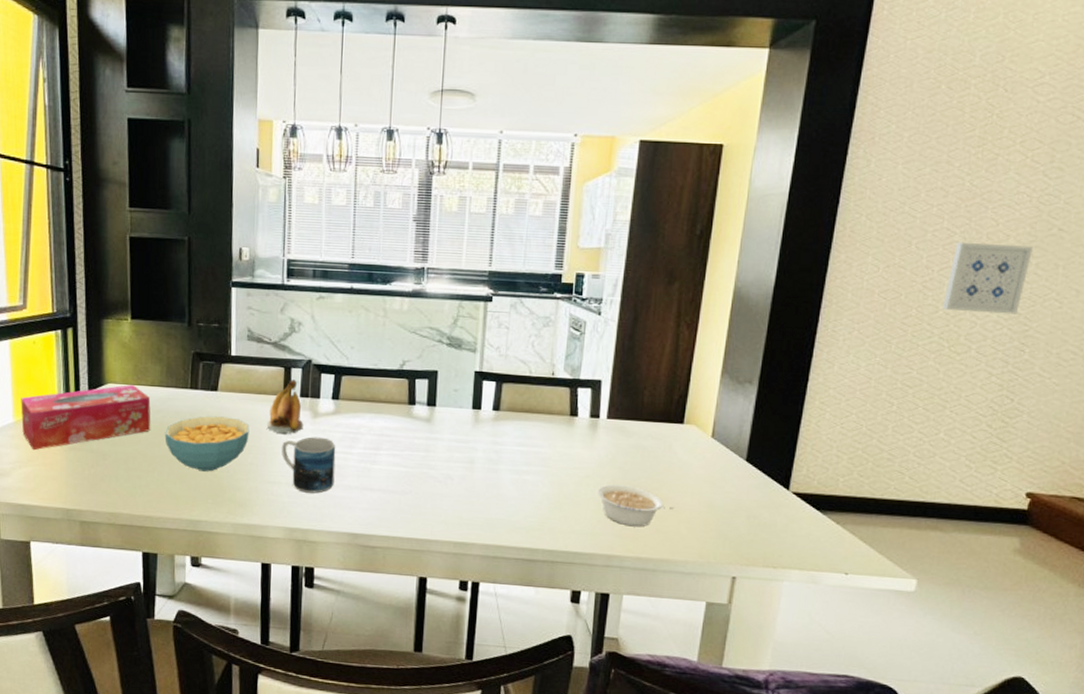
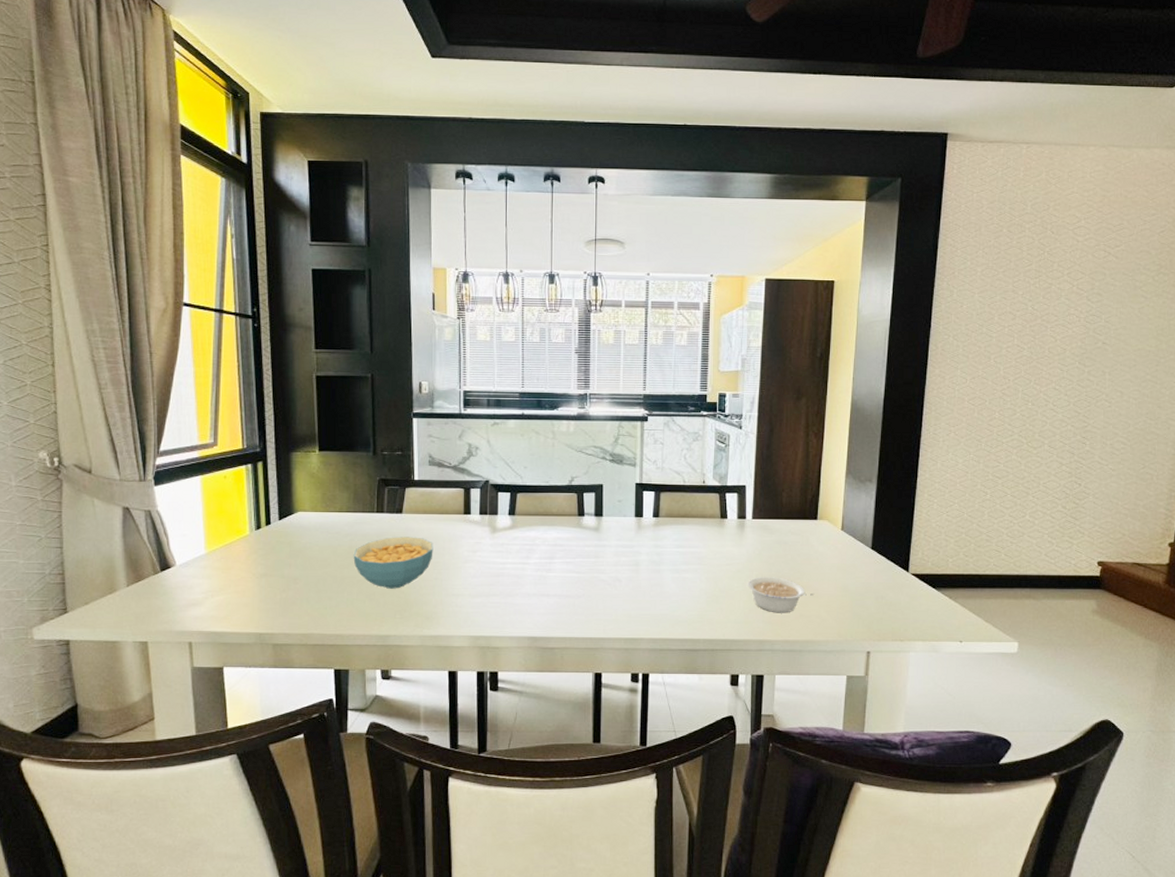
tissue box: present [20,385,151,451] -> none [212,512,340,579]
banana: present [266,380,304,435] -> none [449,499,484,550]
mug: present [282,437,336,494] -> none [464,550,514,602]
wall art: present [943,241,1033,315] -> none [1019,355,1084,414]

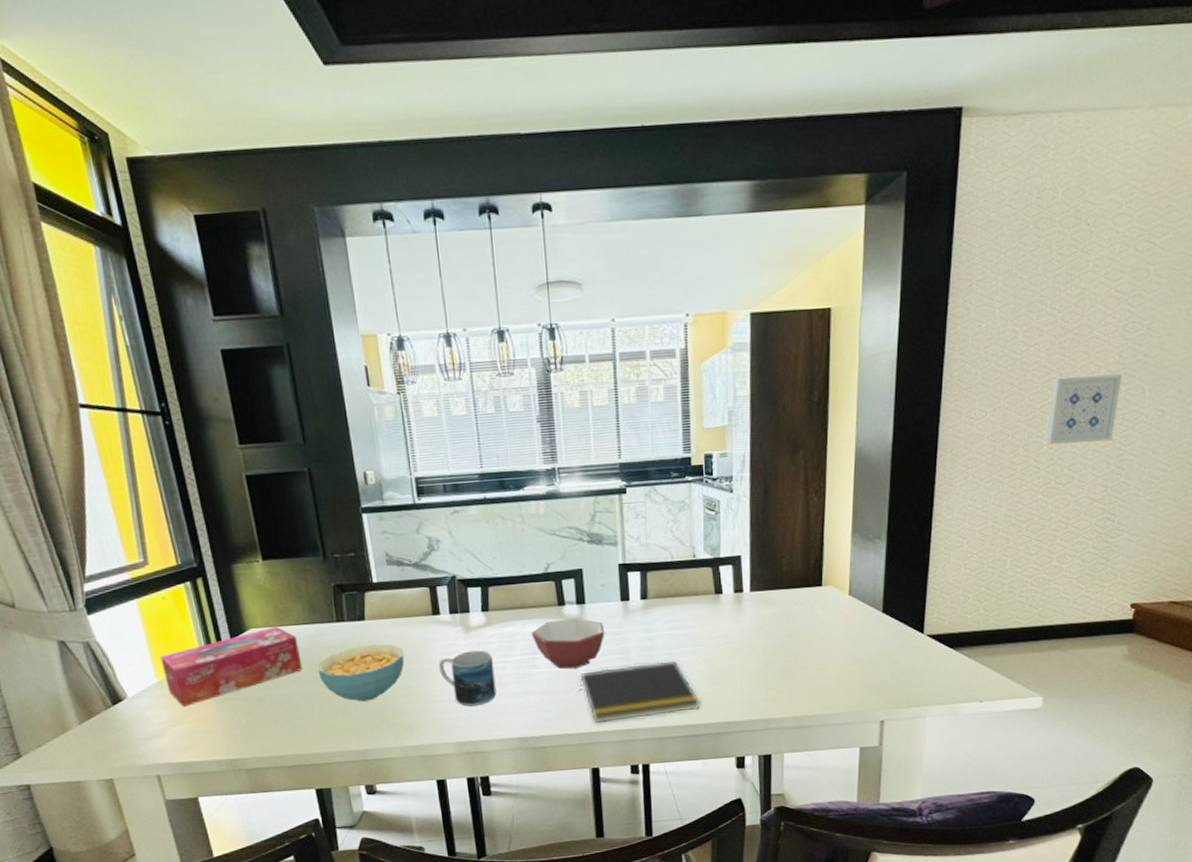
tissue box: none [212,512,340,579] -> present [160,627,303,708]
mug: none [464,550,514,602] -> present [439,650,497,707]
bowl: none [551,529,618,576] -> present [531,618,605,669]
notepad: none [591,576,701,630] -> present [580,660,700,723]
legume: present [748,577,815,613] -> none [749,652,822,690]
wall art: none [1019,355,1084,414] -> present [1046,374,1122,445]

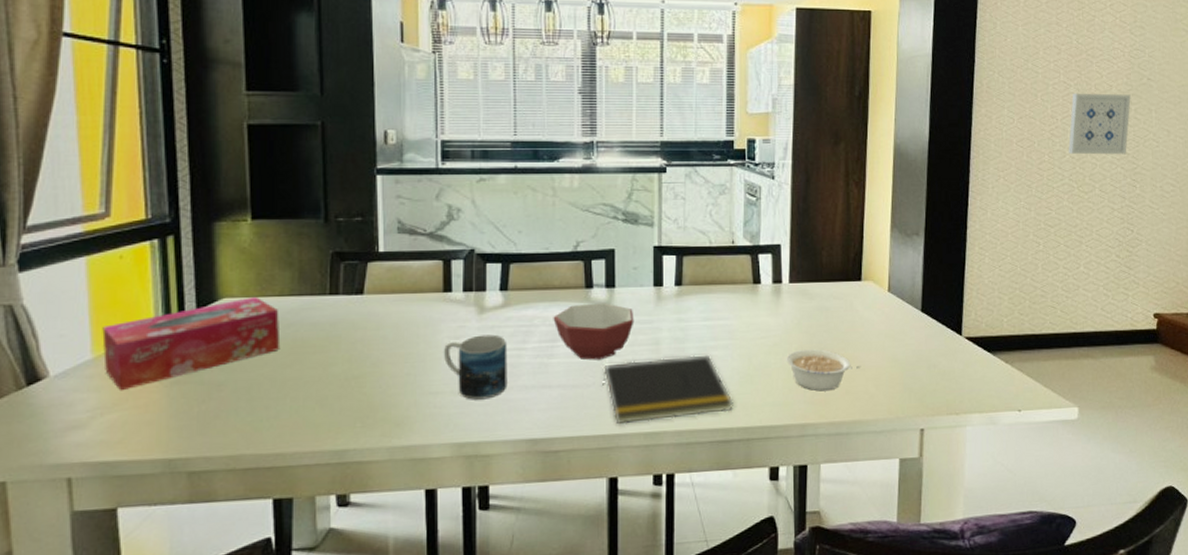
cereal bowl: present [318,644,405,702] -> none [298,323,404,391]
legume: none [749,652,822,690] -> present [786,349,861,391]

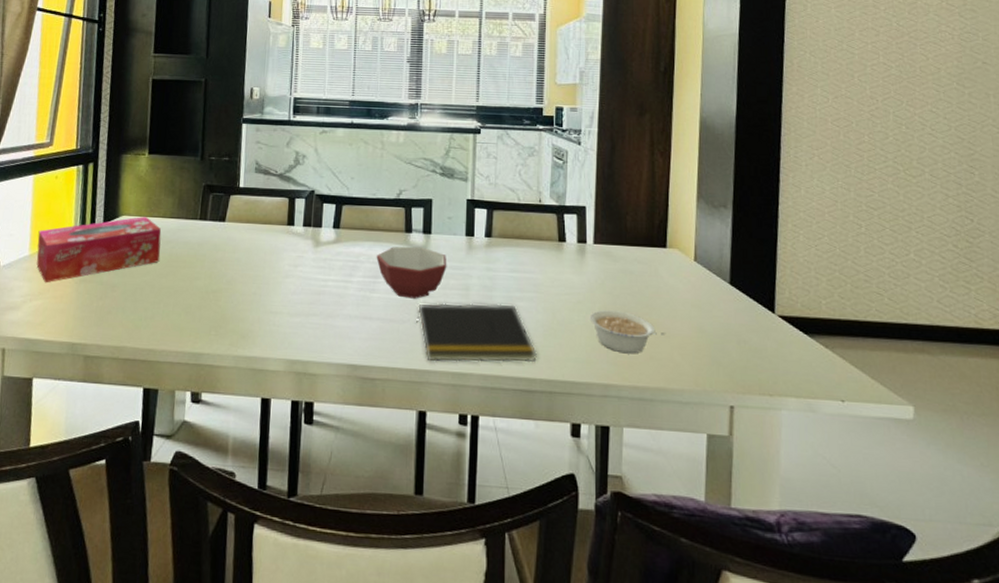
mug: present [444,334,508,400] -> none [284,265,337,323]
wall art: present [1068,93,1131,155] -> none [891,74,964,140]

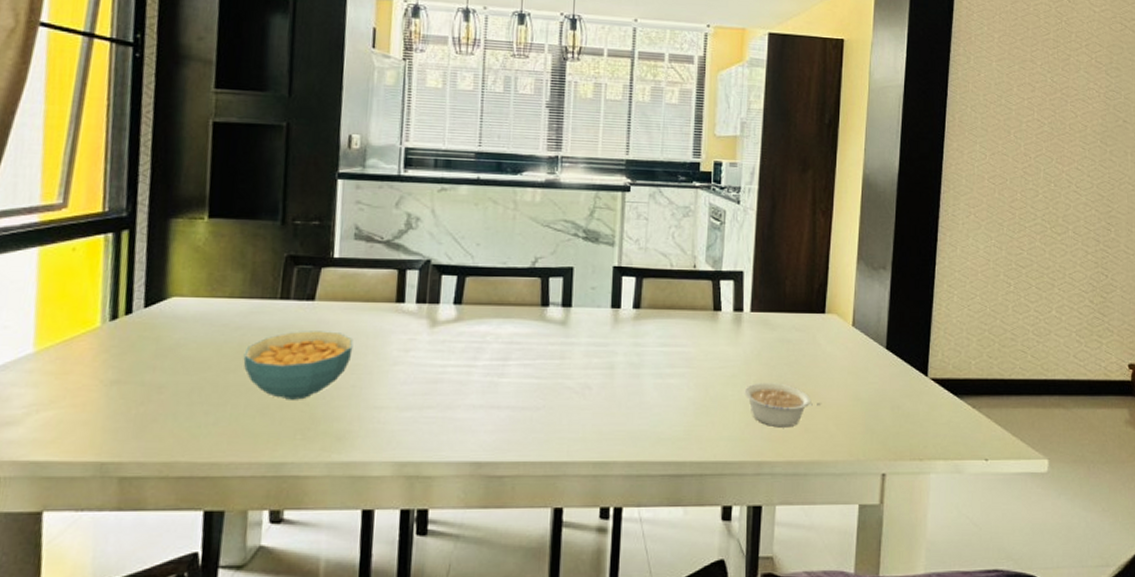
tissue box: present [36,217,162,283] -> none [45,298,228,388]
cereal bowl: none [172,246,255,303] -> present [243,331,354,400]
bowl: present [376,246,447,299] -> none [506,322,590,382]
notepad: present [416,302,537,363] -> none [553,382,687,452]

